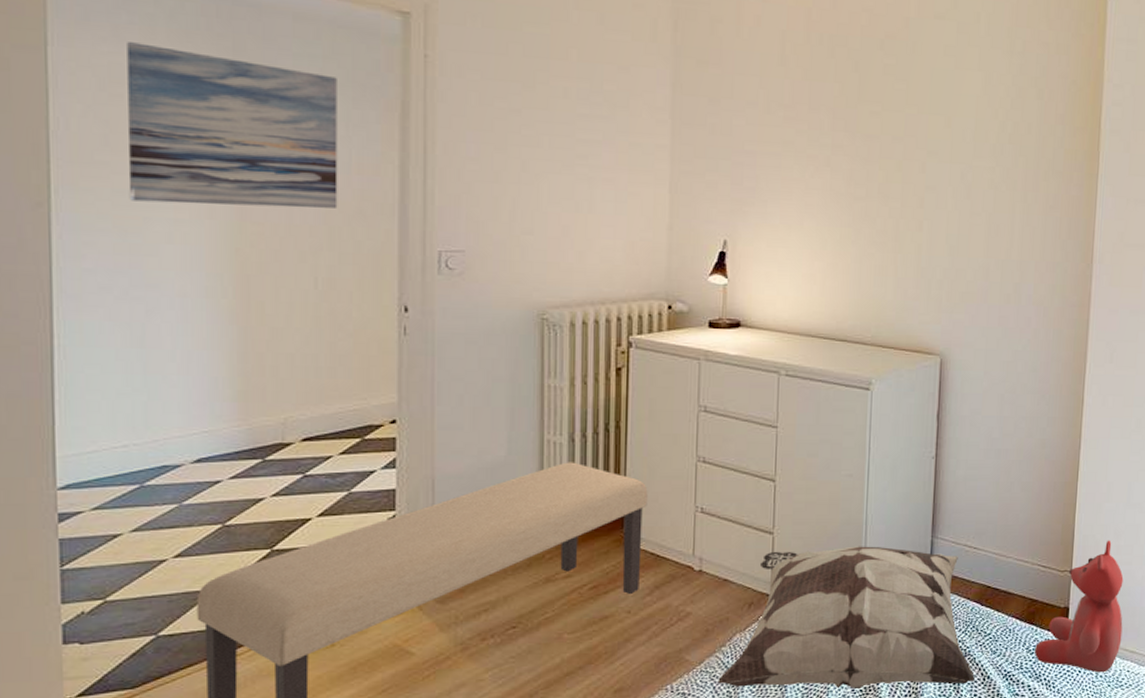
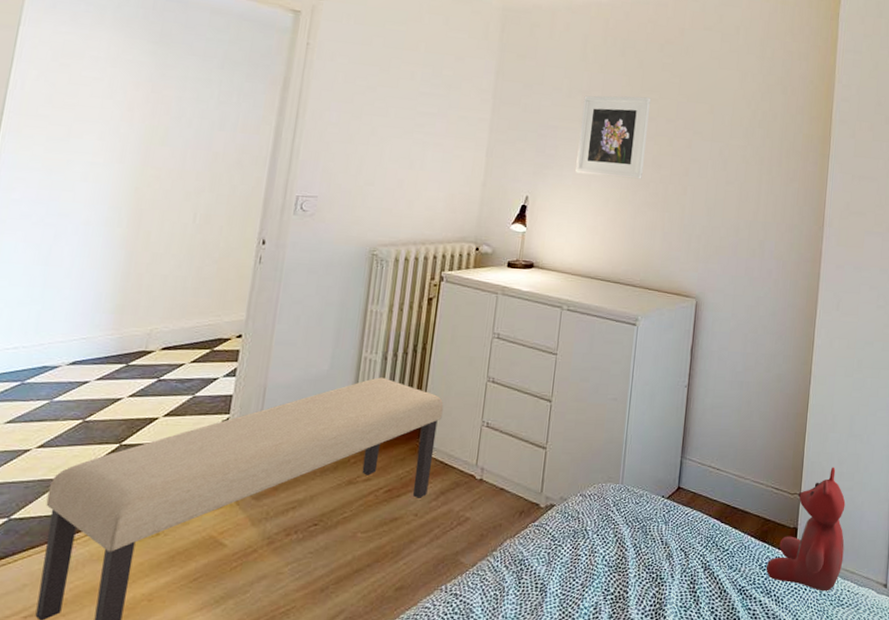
wall art: present [127,42,338,208] -> none [59,25,237,159]
decorative pillow: present [718,546,975,689] -> none [487,463,713,597]
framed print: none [783,109,872,214] -> present [575,95,651,180]

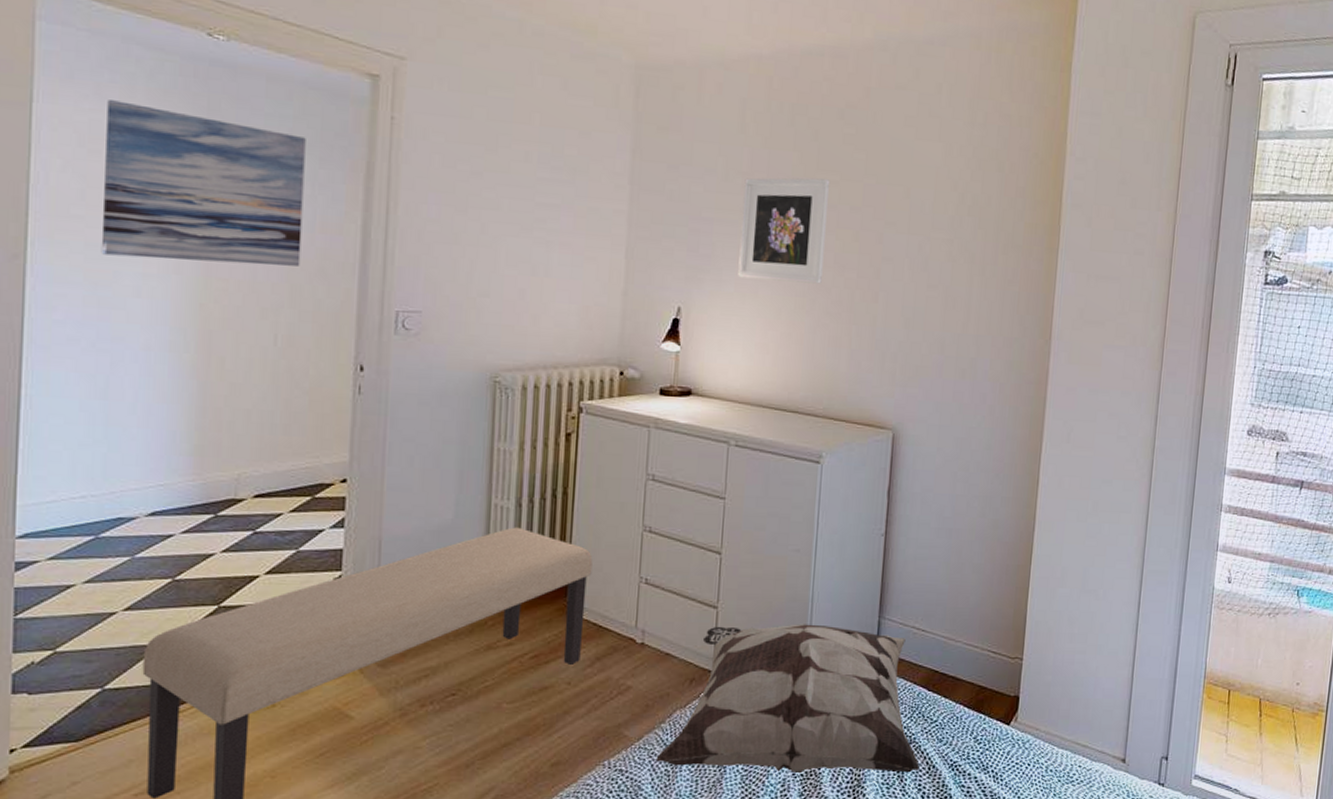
wall art: none [59,25,237,159] -> present [101,100,306,266]
decorative pillow: none [487,463,713,597] -> present [656,624,920,773]
stuffed bear: present [766,467,846,591] -> none [981,627,1077,767]

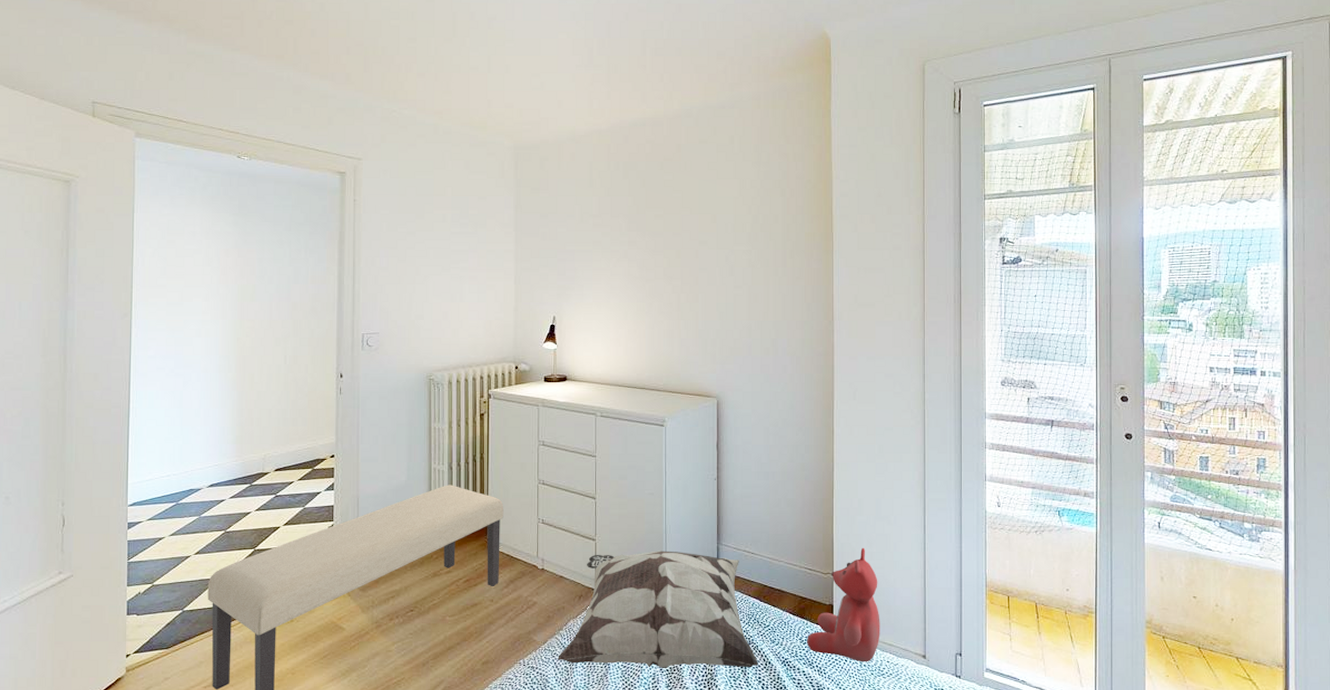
wall art: present [101,100,306,266] -> none [176,207,300,310]
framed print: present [738,178,831,284] -> none [595,214,657,292]
stuffed bear: none [981,627,1077,767] -> present [806,547,880,662]

